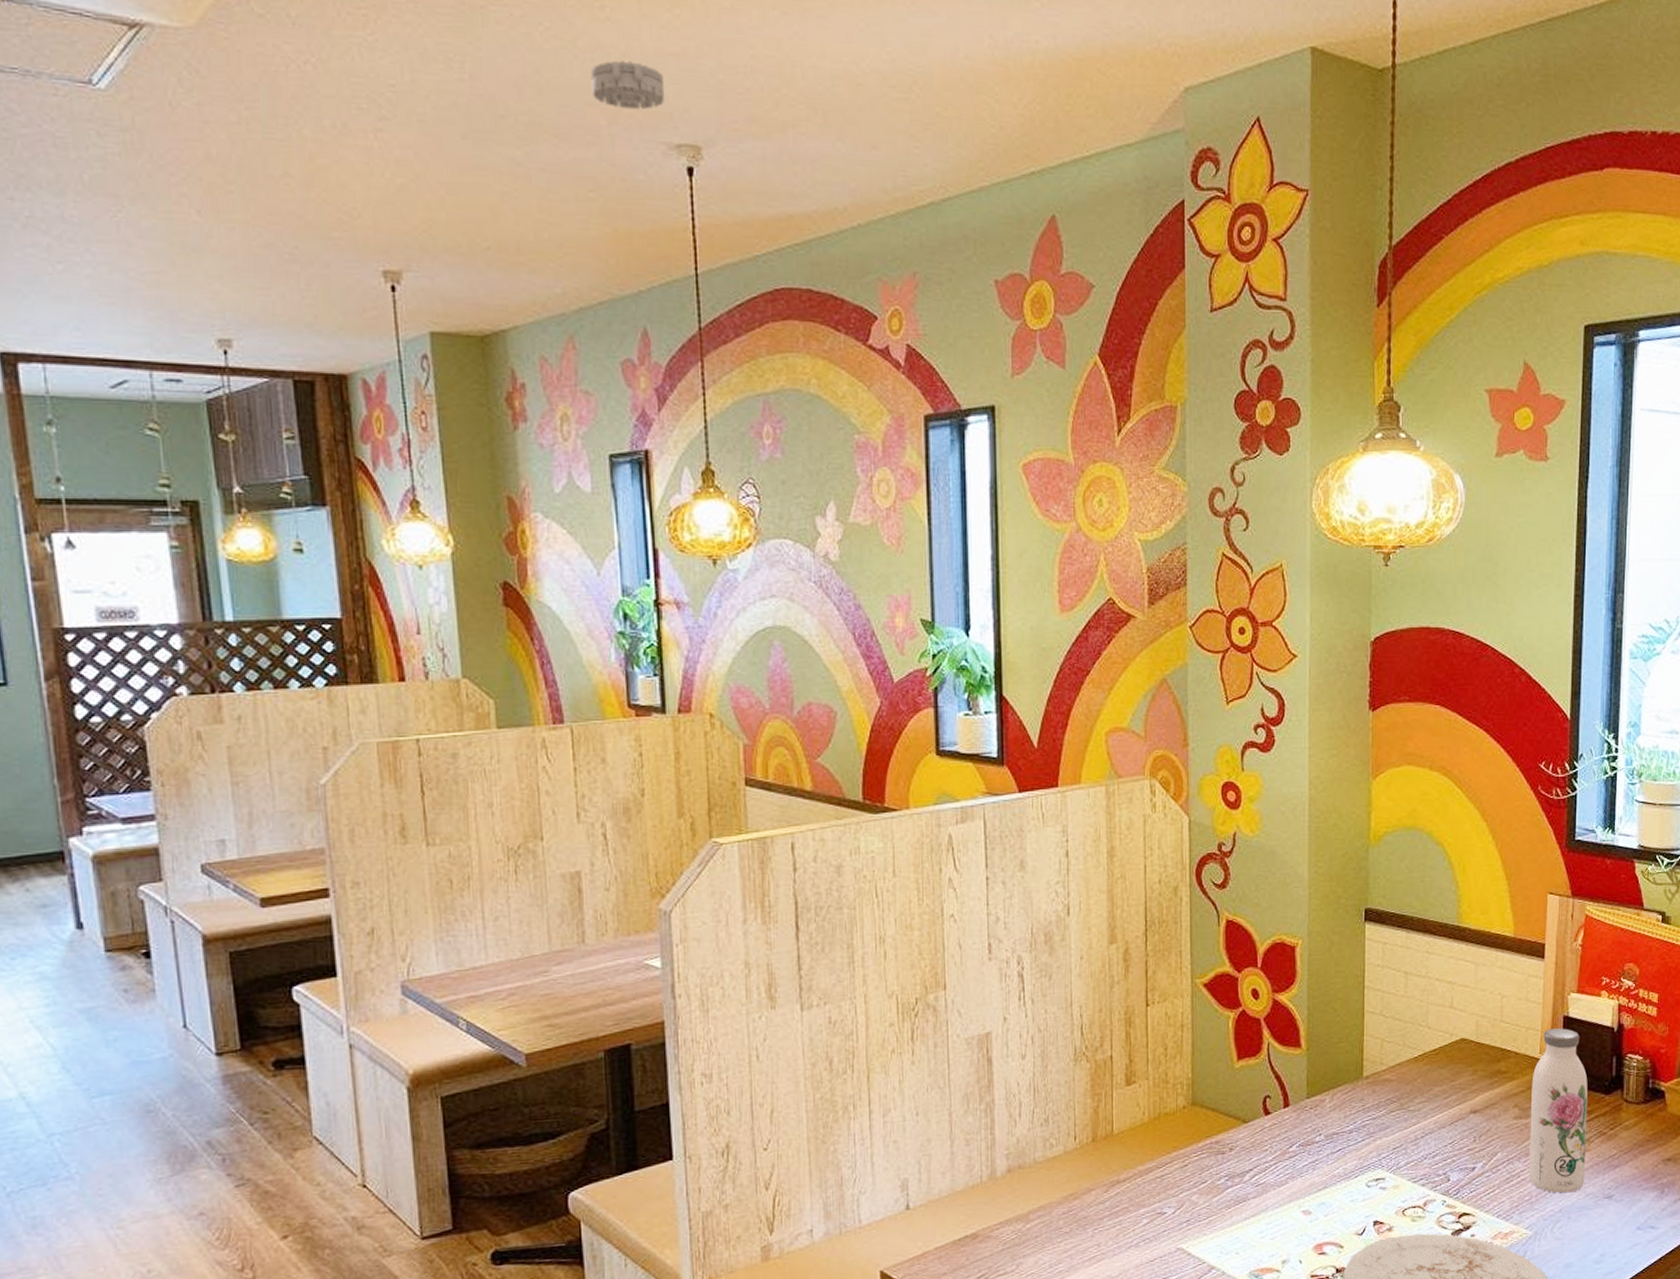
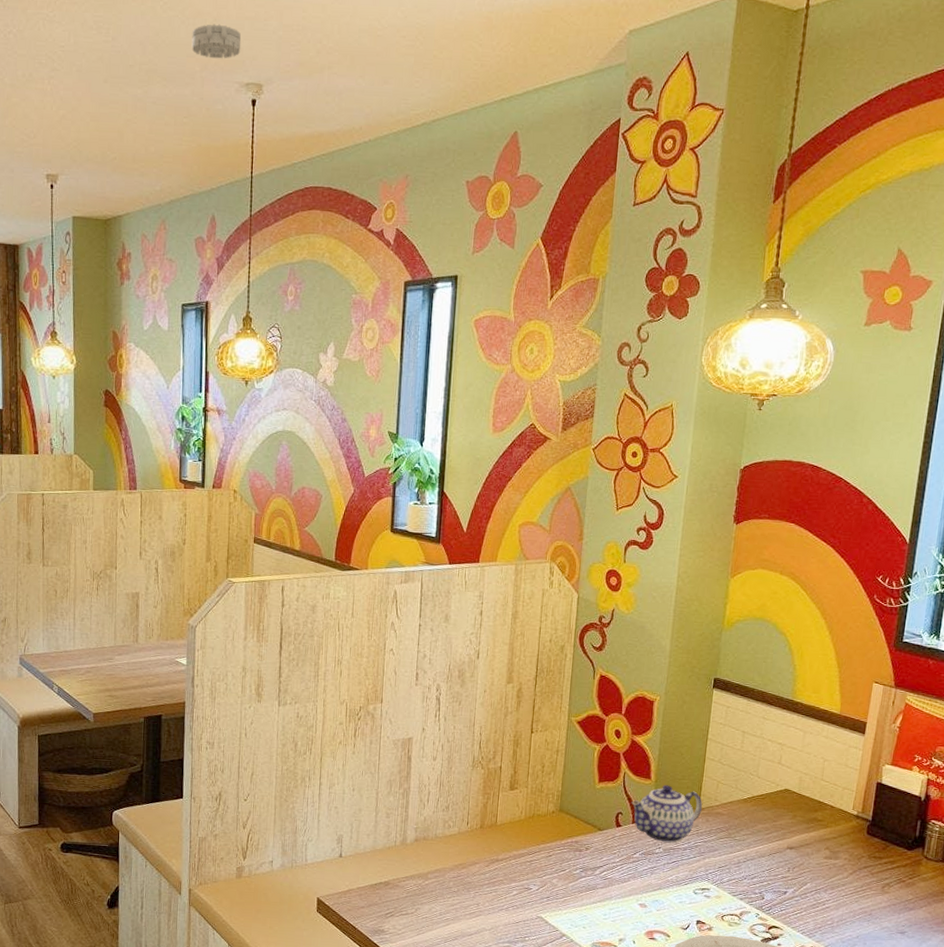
teapot: none [1280,1052,1366,1126] -> present [631,785,702,843]
water bottle: present [1529,1028,1588,1194] -> none [833,791,893,924]

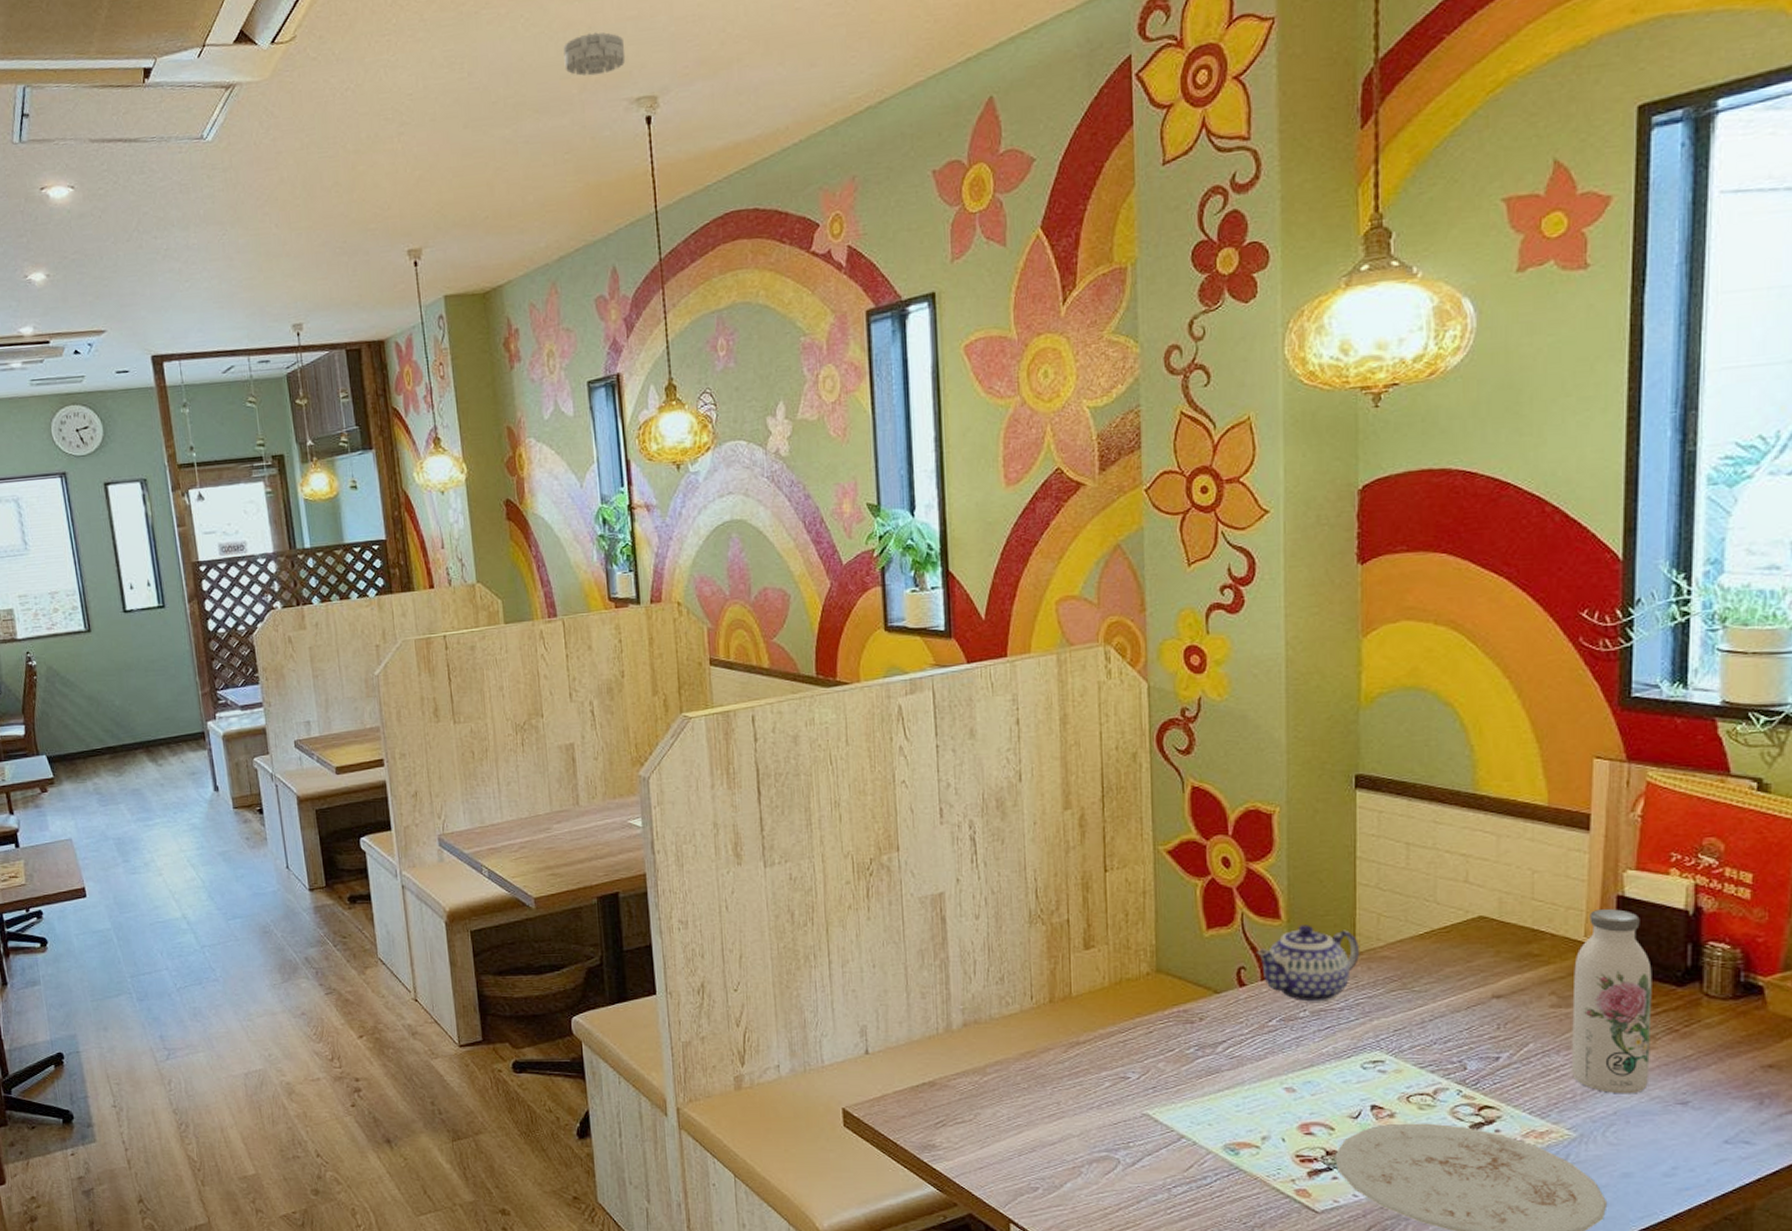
water bottle: none [833,791,893,924] -> present [1572,909,1652,1094]

